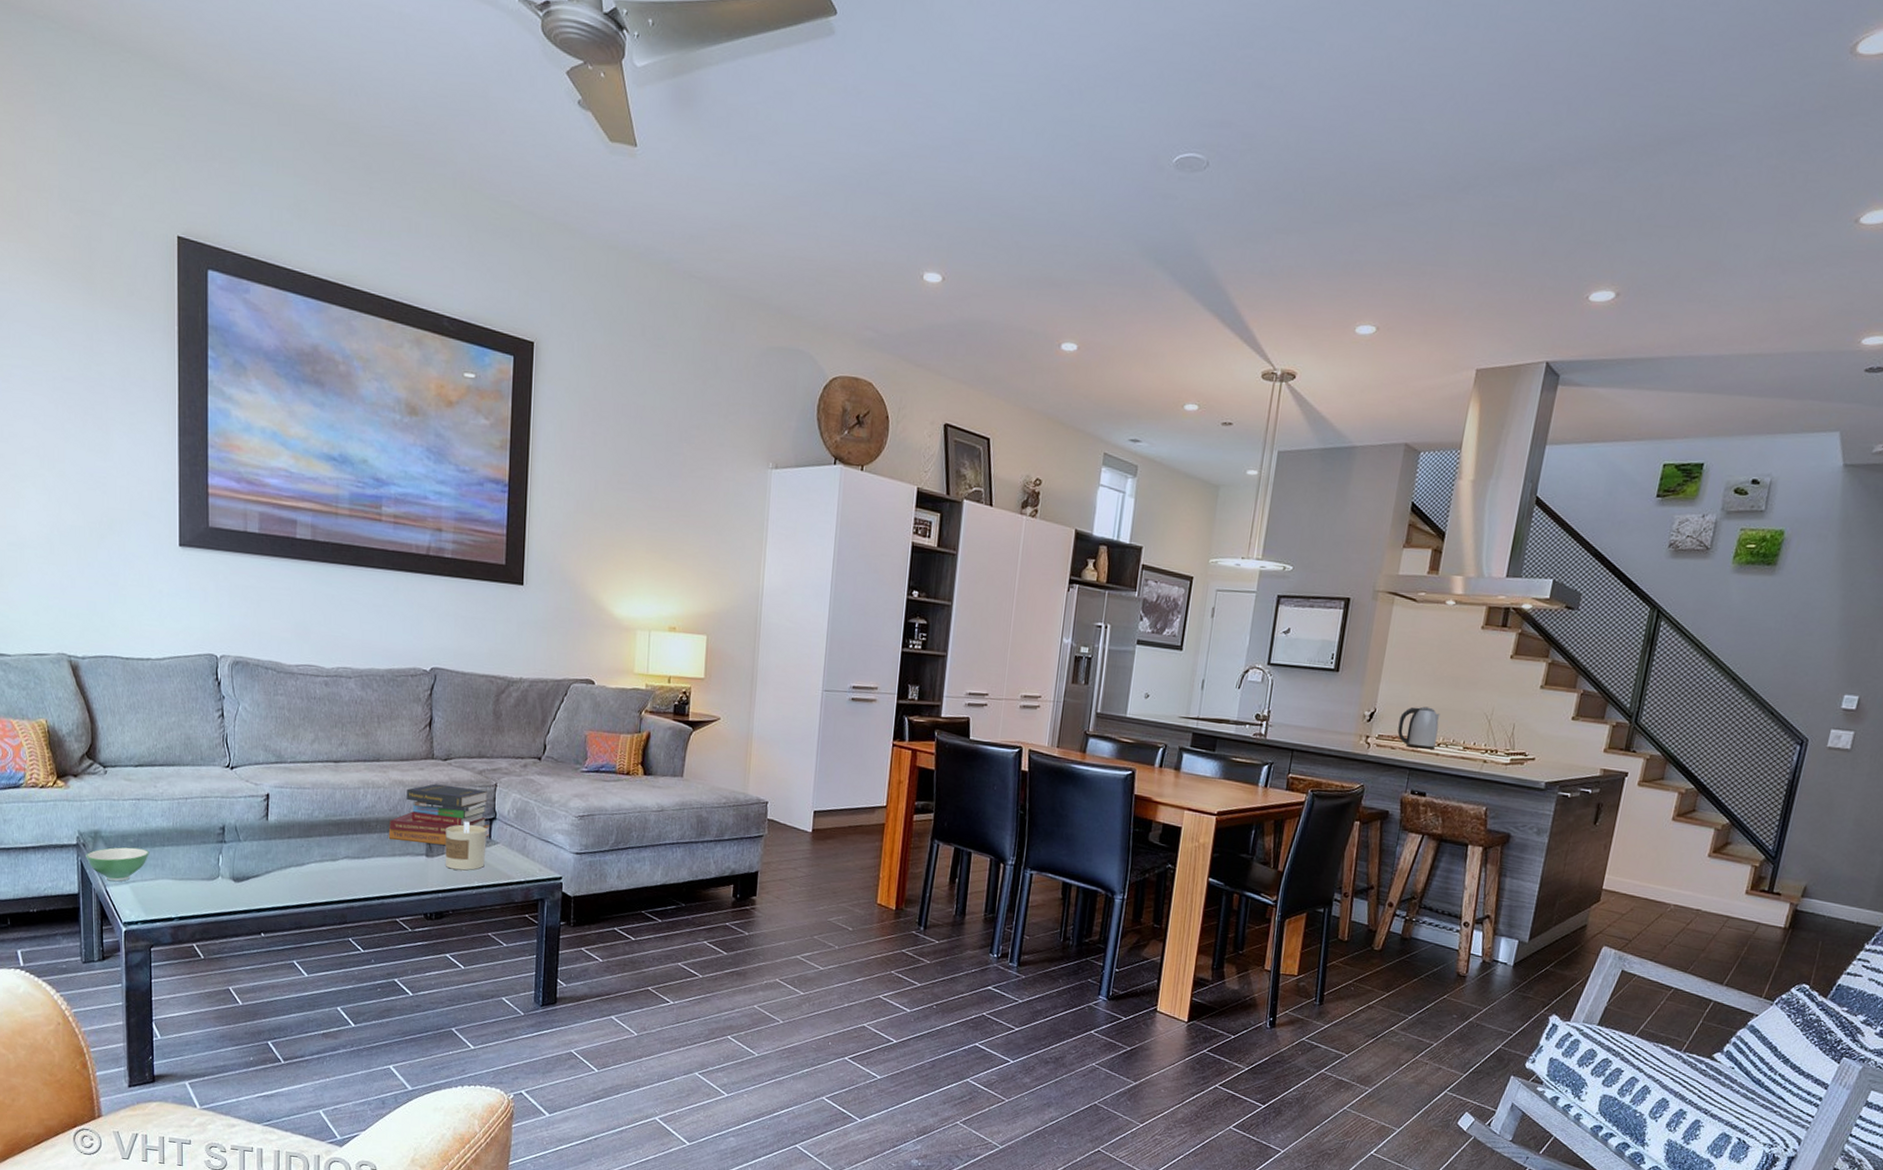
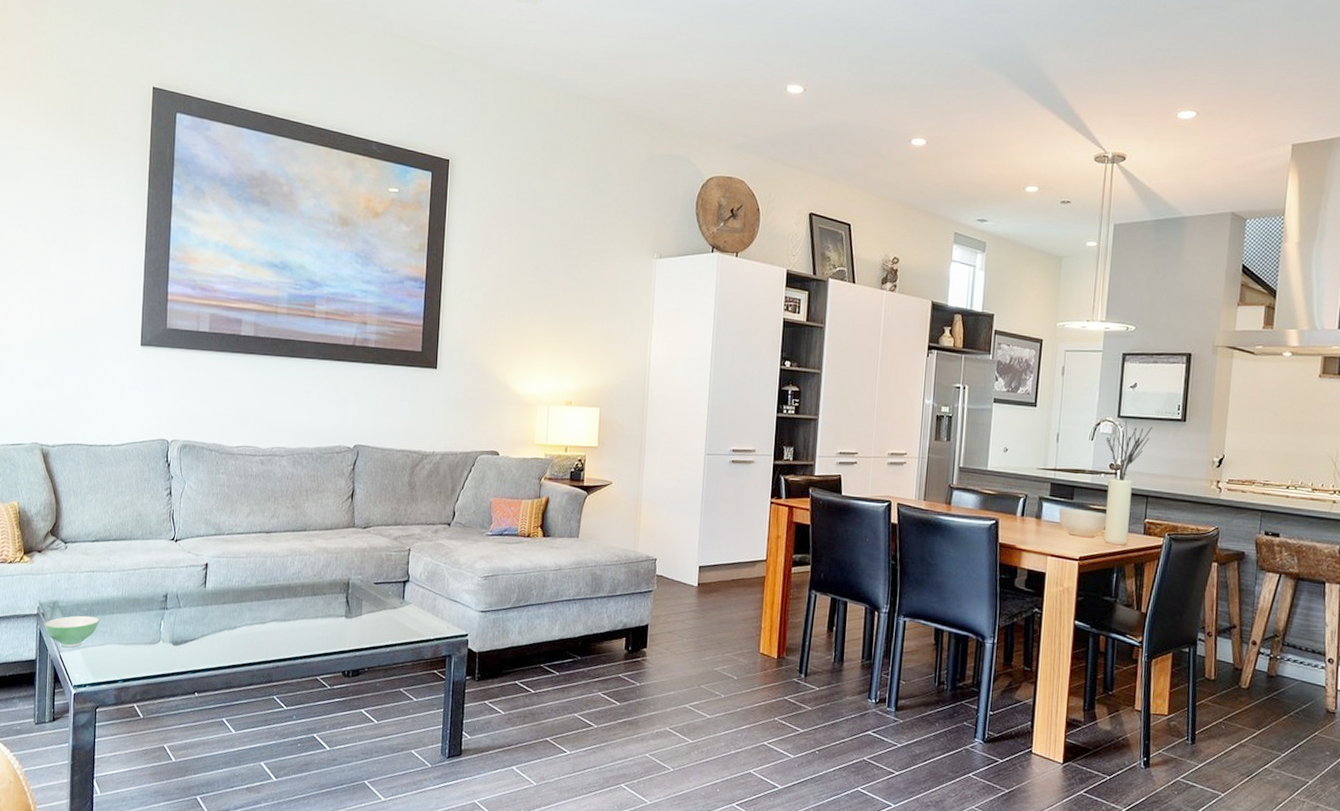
books: present [388,783,490,845] -> none [312,550,403,607]
candle: present [445,821,487,871] -> none [362,584,401,630]
bowl: none [1198,759,1250,793] -> present [1058,507,1108,538]
vase: none [1244,668,1303,802] -> present [1104,420,1152,546]
kettle: present [1397,706,1441,751] -> none [1247,451,1287,493]

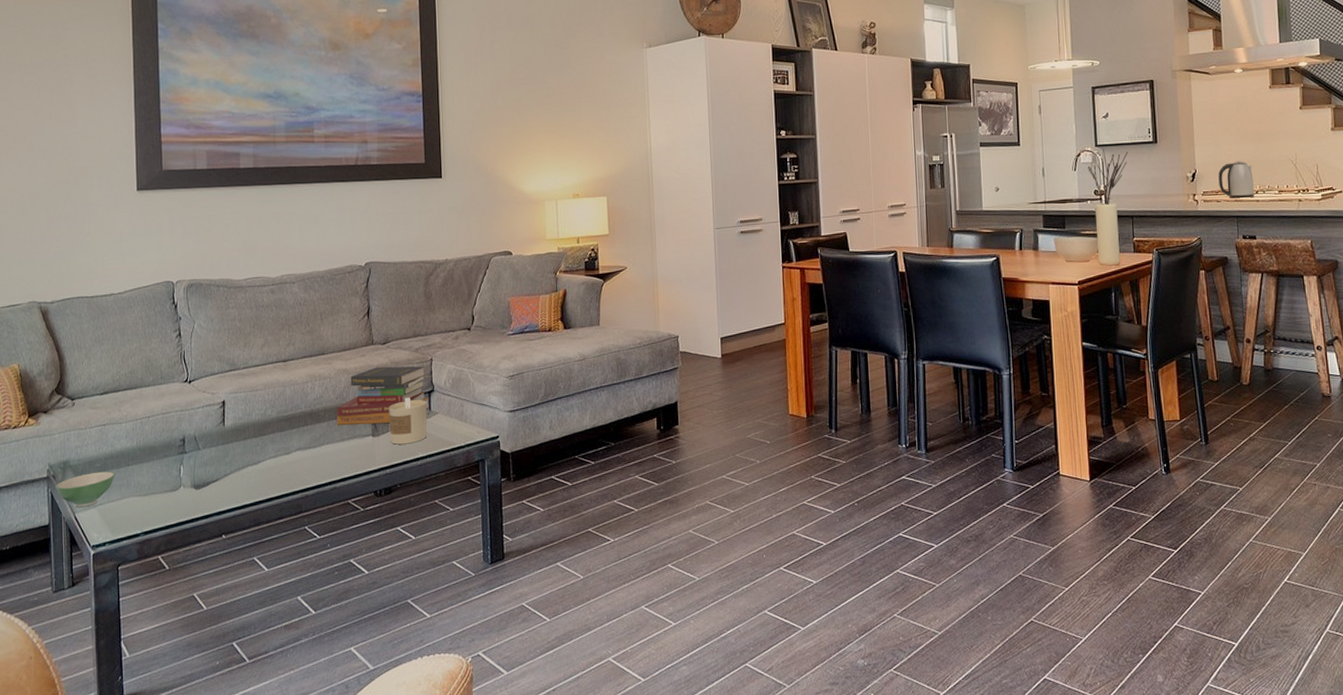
books: none [312,550,403,607] -> present [336,366,429,426]
candle: none [362,584,401,630] -> present [389,397,427,445]
kettle: none [1247,451,1287,493] -> present [1218,161,1255,199]

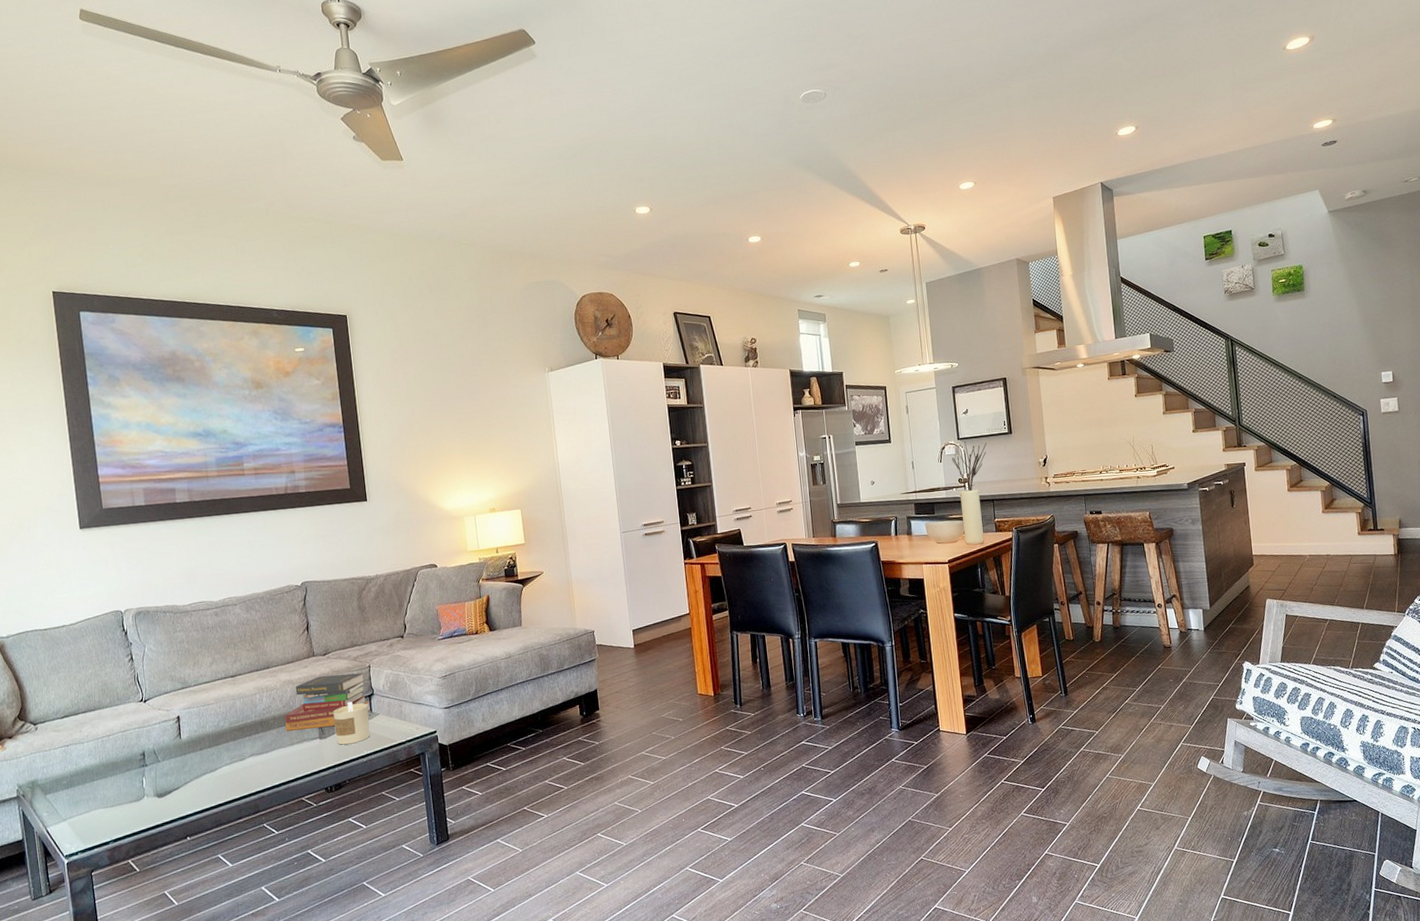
bowl: present [55,471,116,508] -> none [26,787,82,822]
kettle: present [1218,161,1255,199] -> none [1066,446,1099,480]

